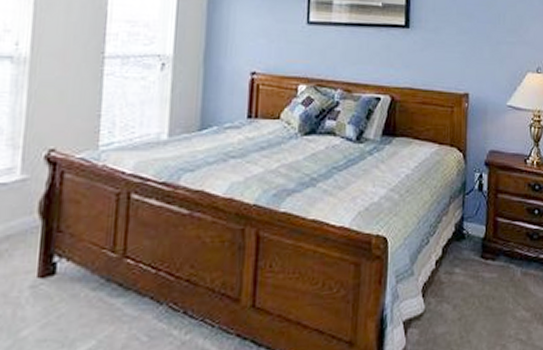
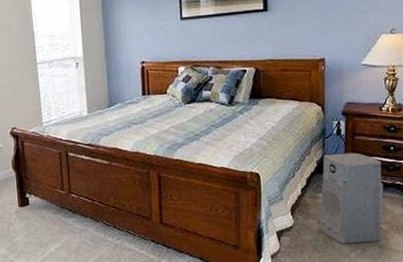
air purifier: none [455,215,527,339] -> present [320,152,384,244]

